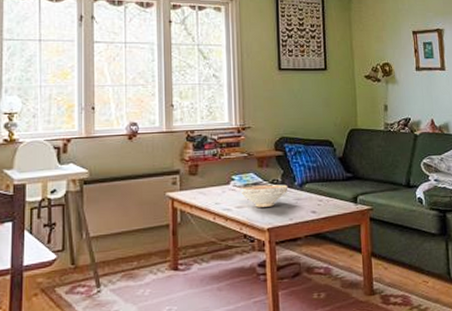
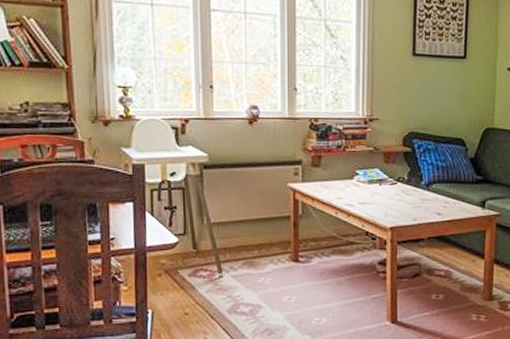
decorative bowl: present [241,184,288,207] -> none [364,182,414,205]

